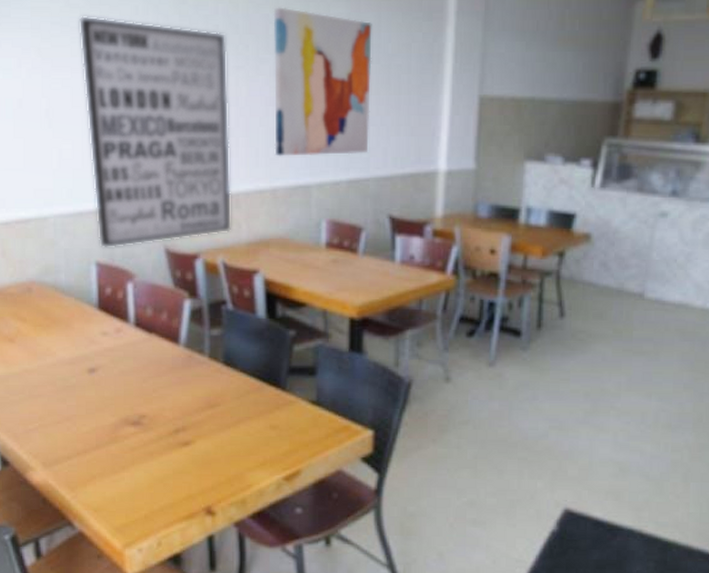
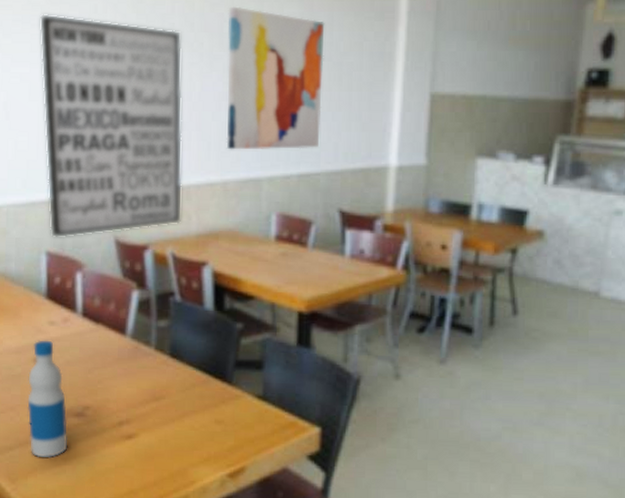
bottle: none [83,350,126,467] -> present [27,340,68,459]

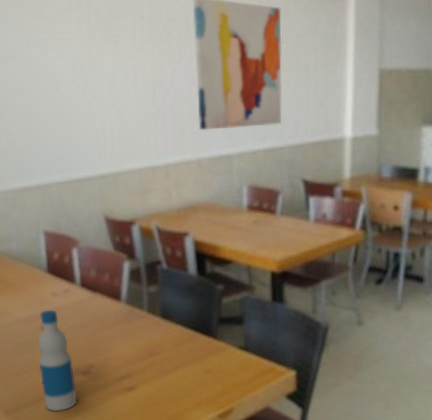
wall art: present [39,14,183,238] -> none [18,11,164,219]

